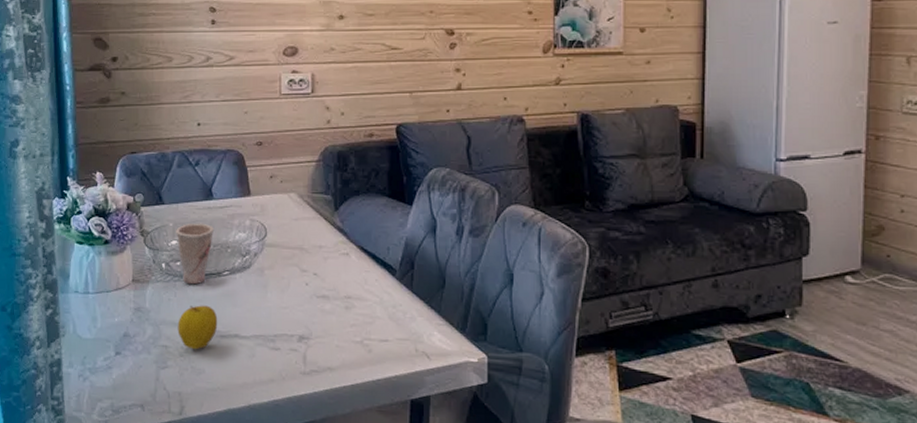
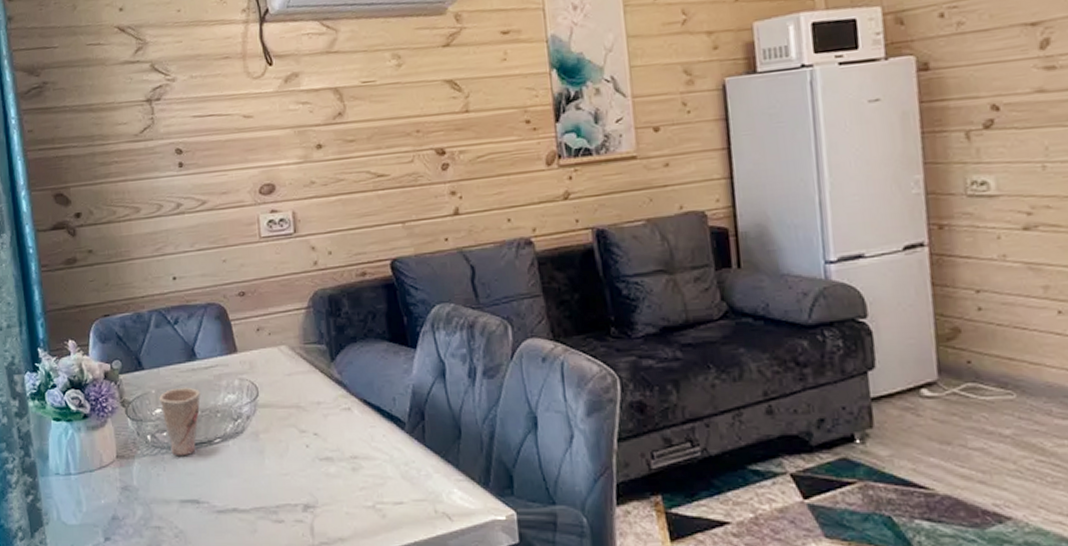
apple: present [177,305,218,350] -> none [169,478,214,529]

